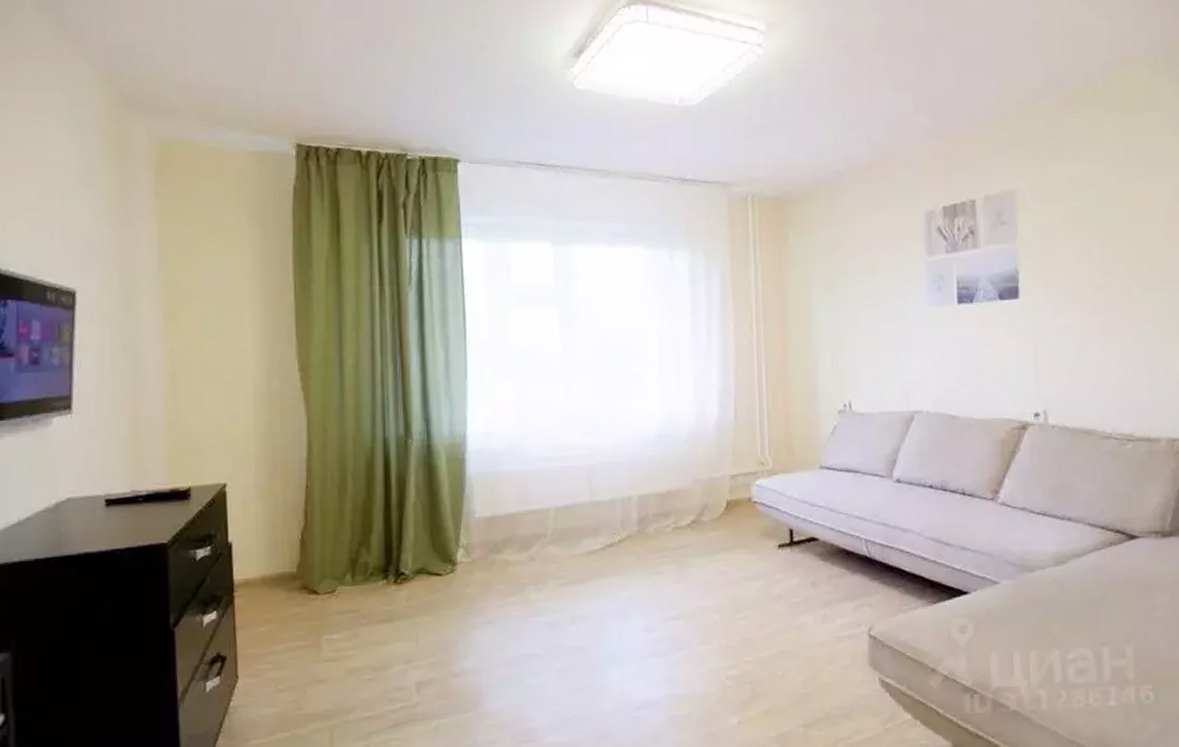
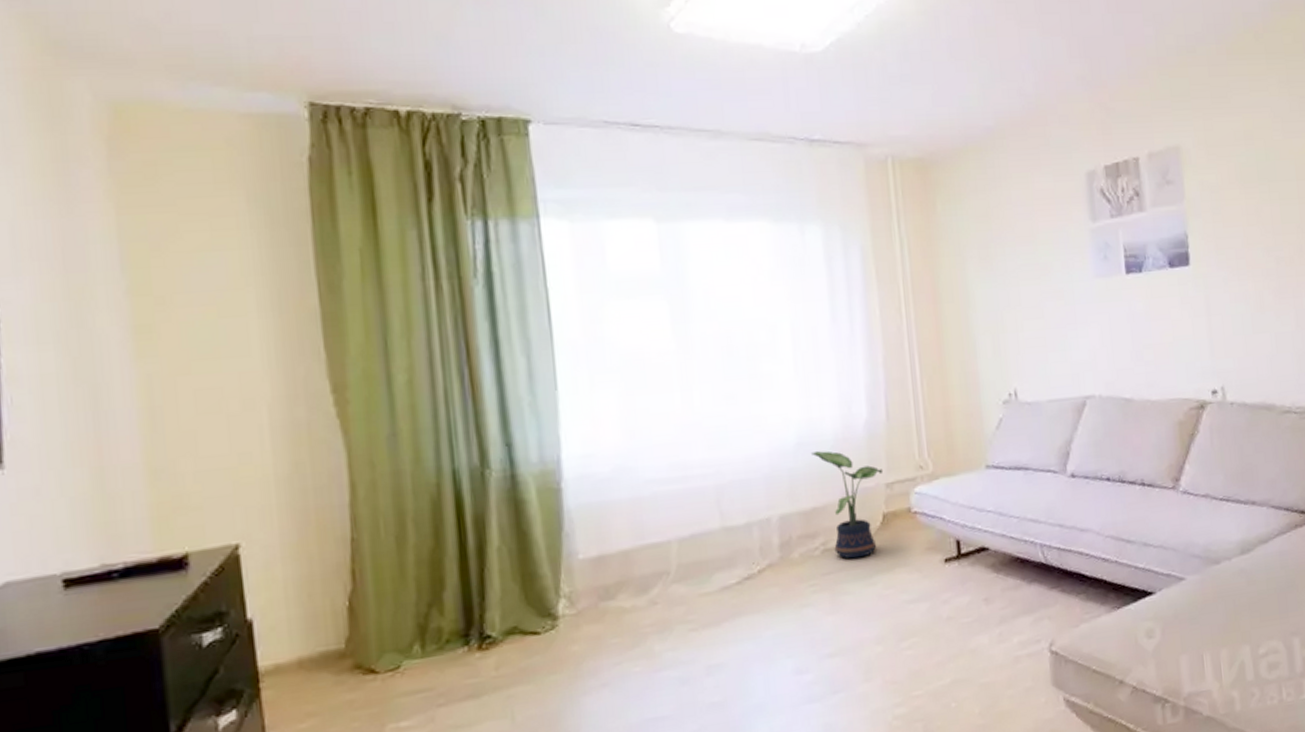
potted plant: none [668,443,729,537] -> present [810,451,884,559]

